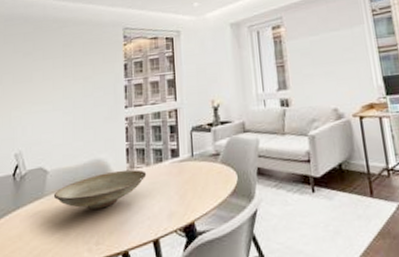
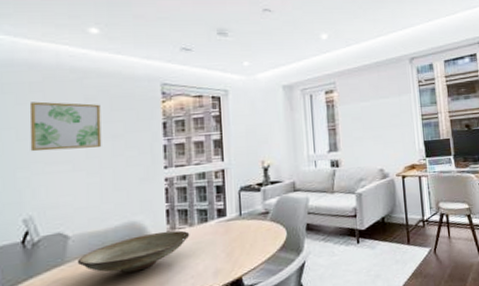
wall art: none [22,49,75,94] -> present [29,101,102,152]

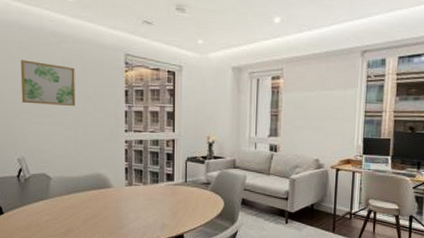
decorative bowl: present [77,230,190,274] -> none [57,185,144,214]

